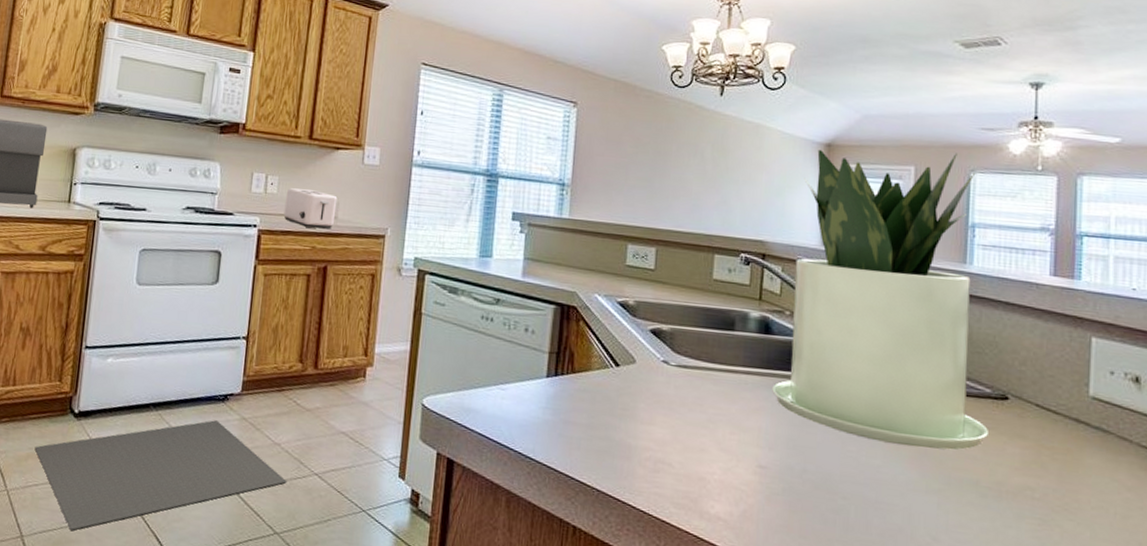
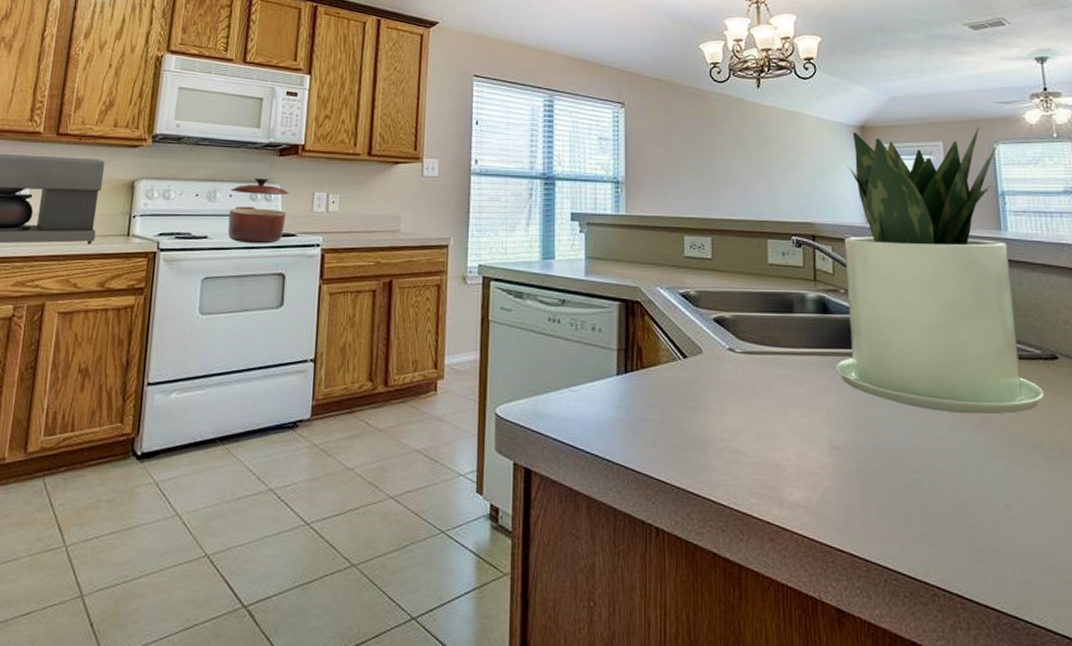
door mat: present [34,420,287,531] -> none [95,449,362,585]
saucepan: none [166,154,228,221] -> present [227,178,289,244]
toaster: present [283,188,338,229] -> none [346,205,399,243]

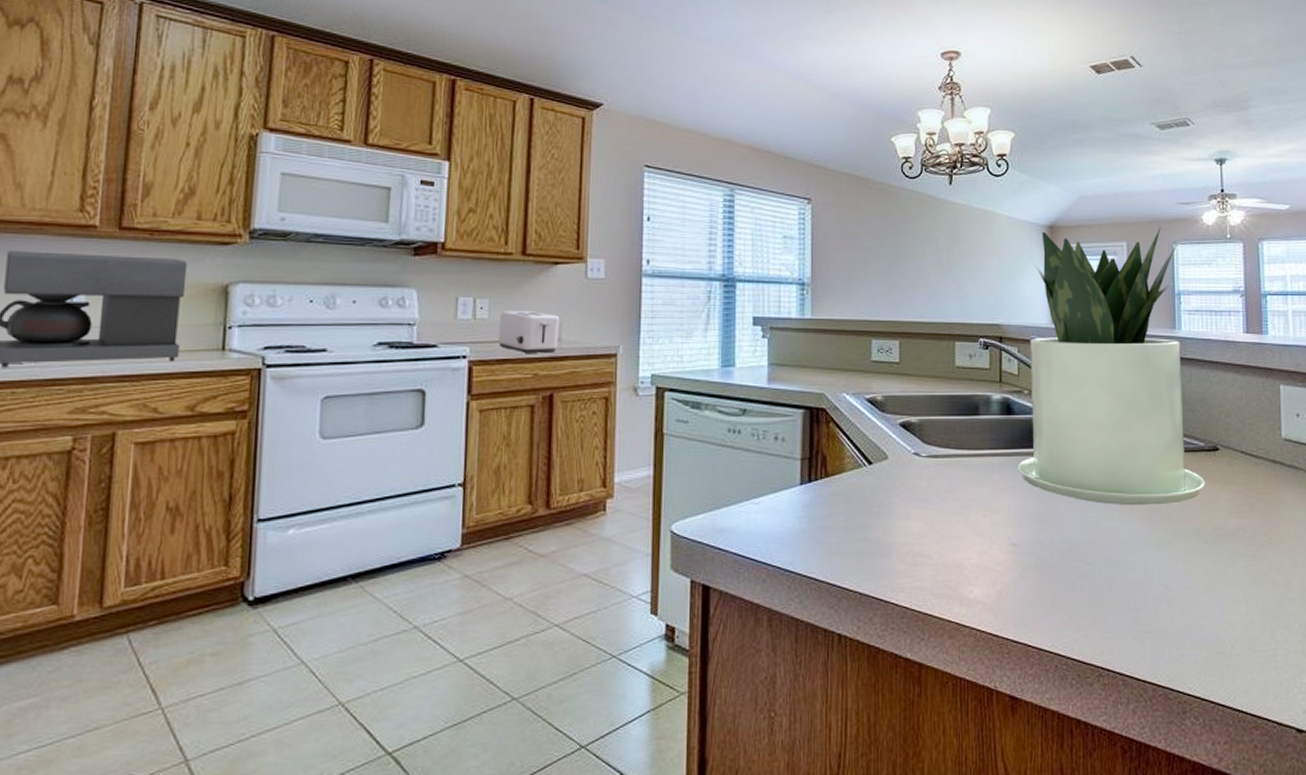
saucepan: present [227,178,289,244] -> none [352,281,427,357]
toaster: none [346,205,399,243] -> present [498,311,560,353]

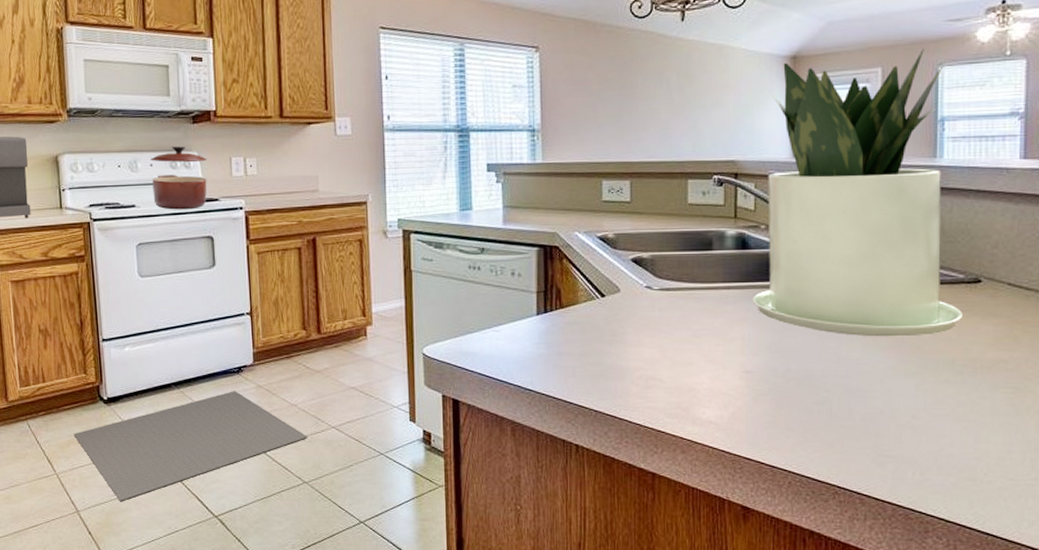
door mat: none [196,583,523,743] -> present [74,391,308,502]
saucepan: none [352,281,427,357] -> present [151,146,207,210]
toaster: present [498,311,560,353] -> none [266,167,317,203]

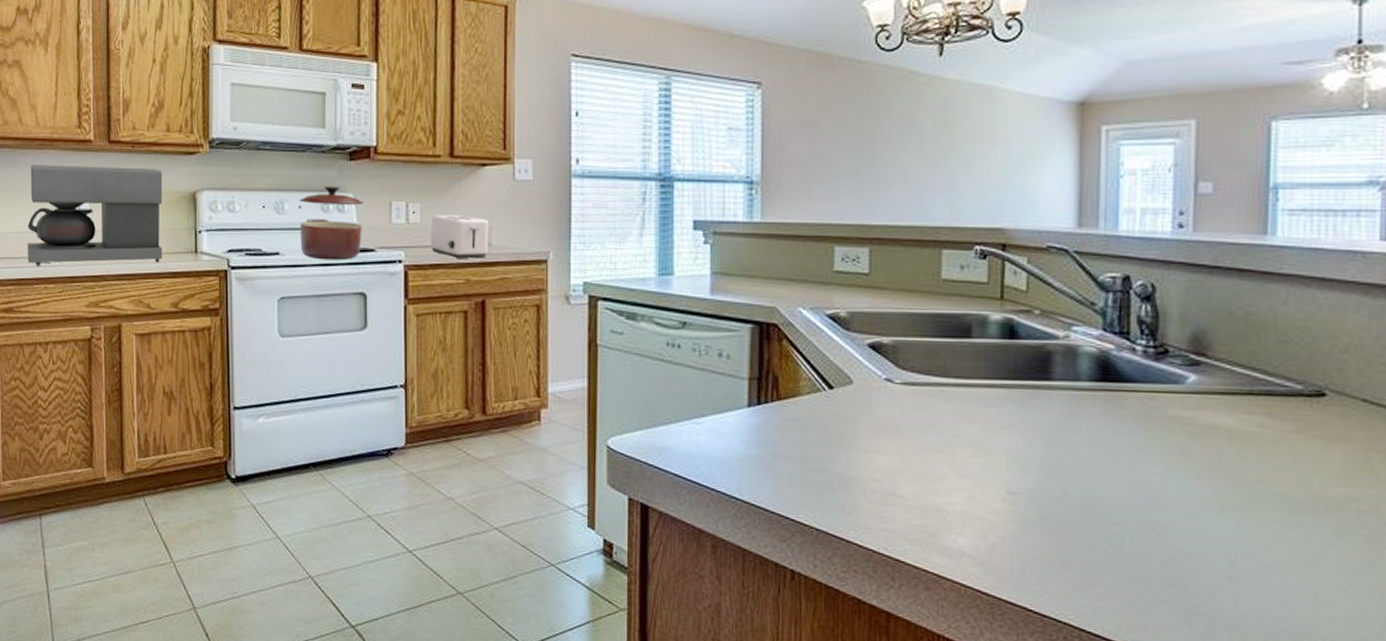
door mat: present [74,391,308,502] -> none [195,477,465,601]
toaster: none [266,167,317,203] -> present [430,215,489,258]
planter: present [753,48,964,337] -> none [1022,97,1302,461]

